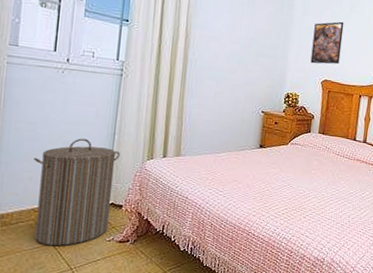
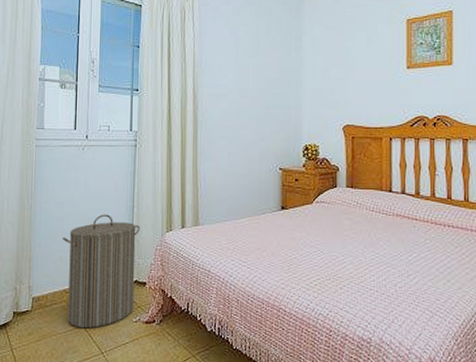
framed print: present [310,21,344,65] -> none [327,57,361,108]

